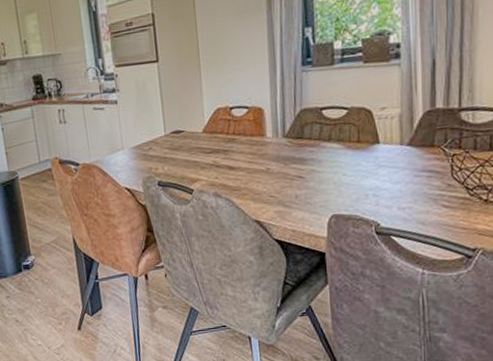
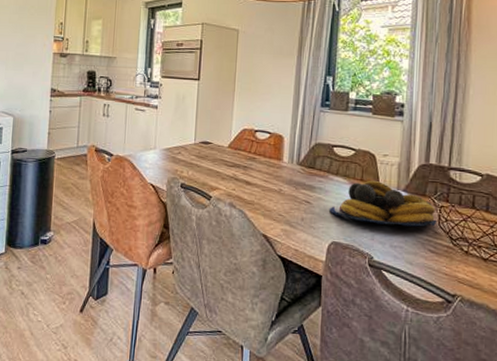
fruit bowl: none [324,139,450,188] -> present [328,181,437,227]

